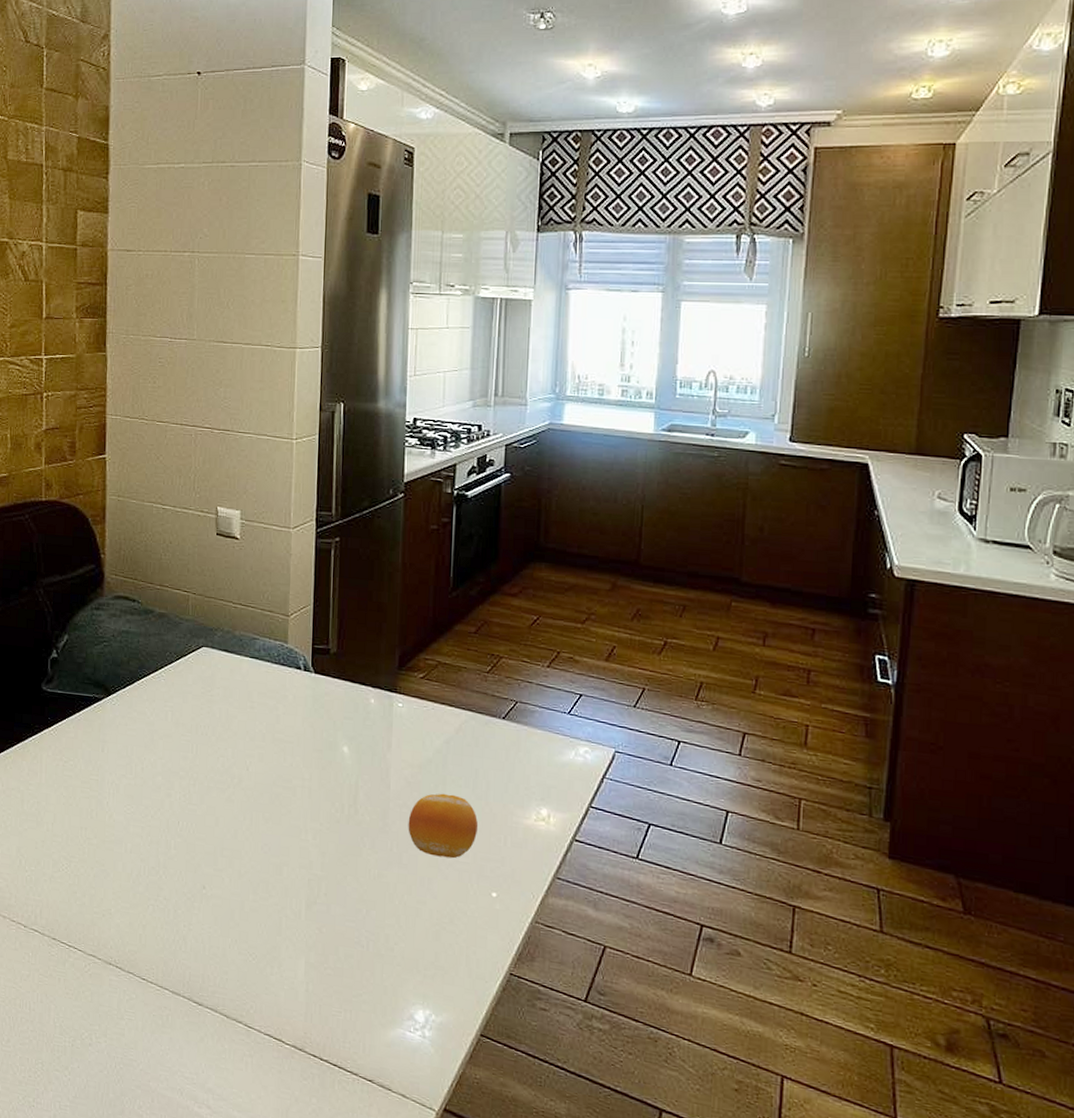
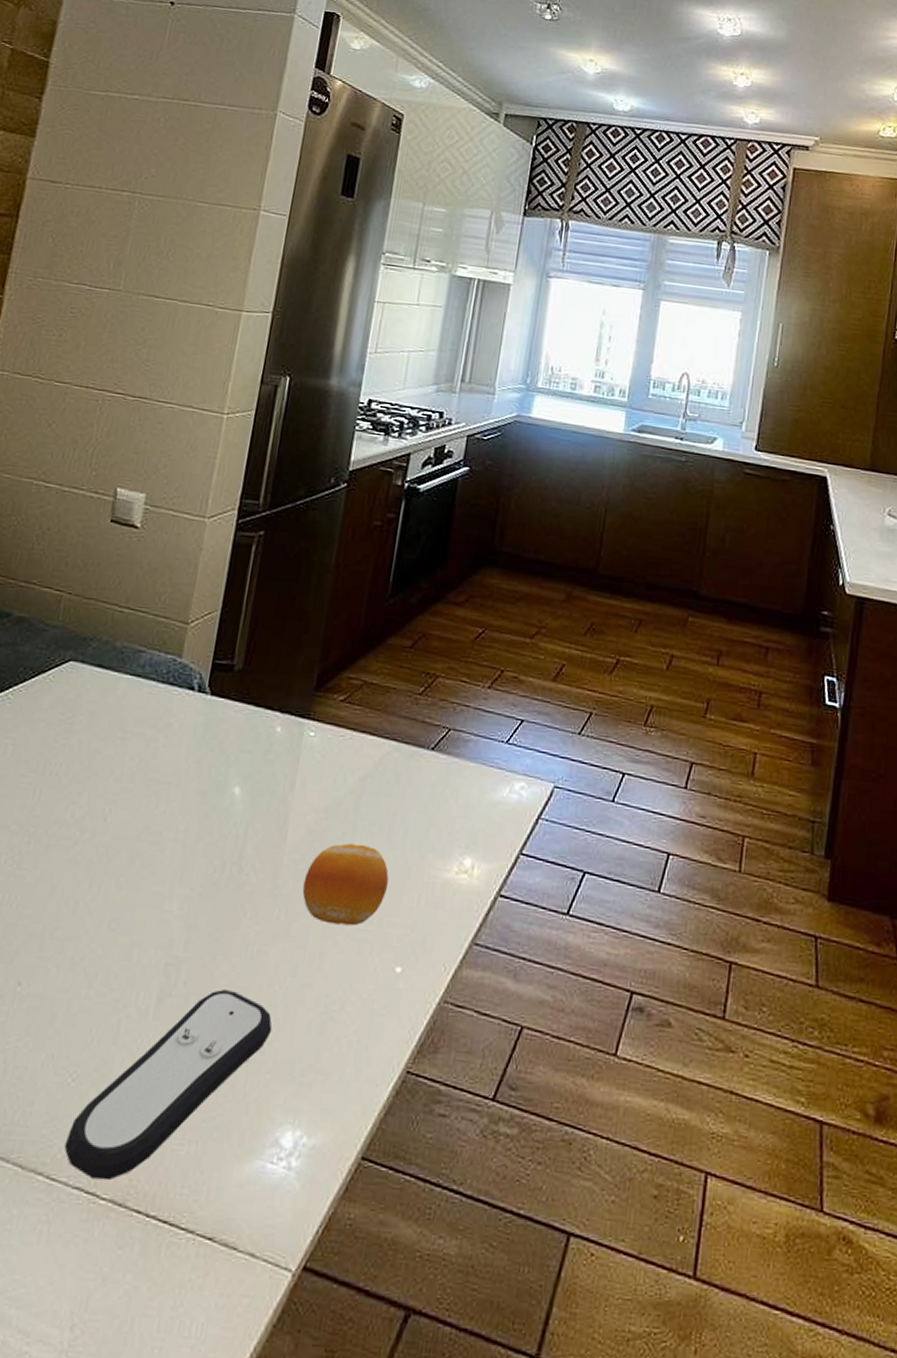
remote control: none [254,901,397,1032] -> present [64,989,273,1181]

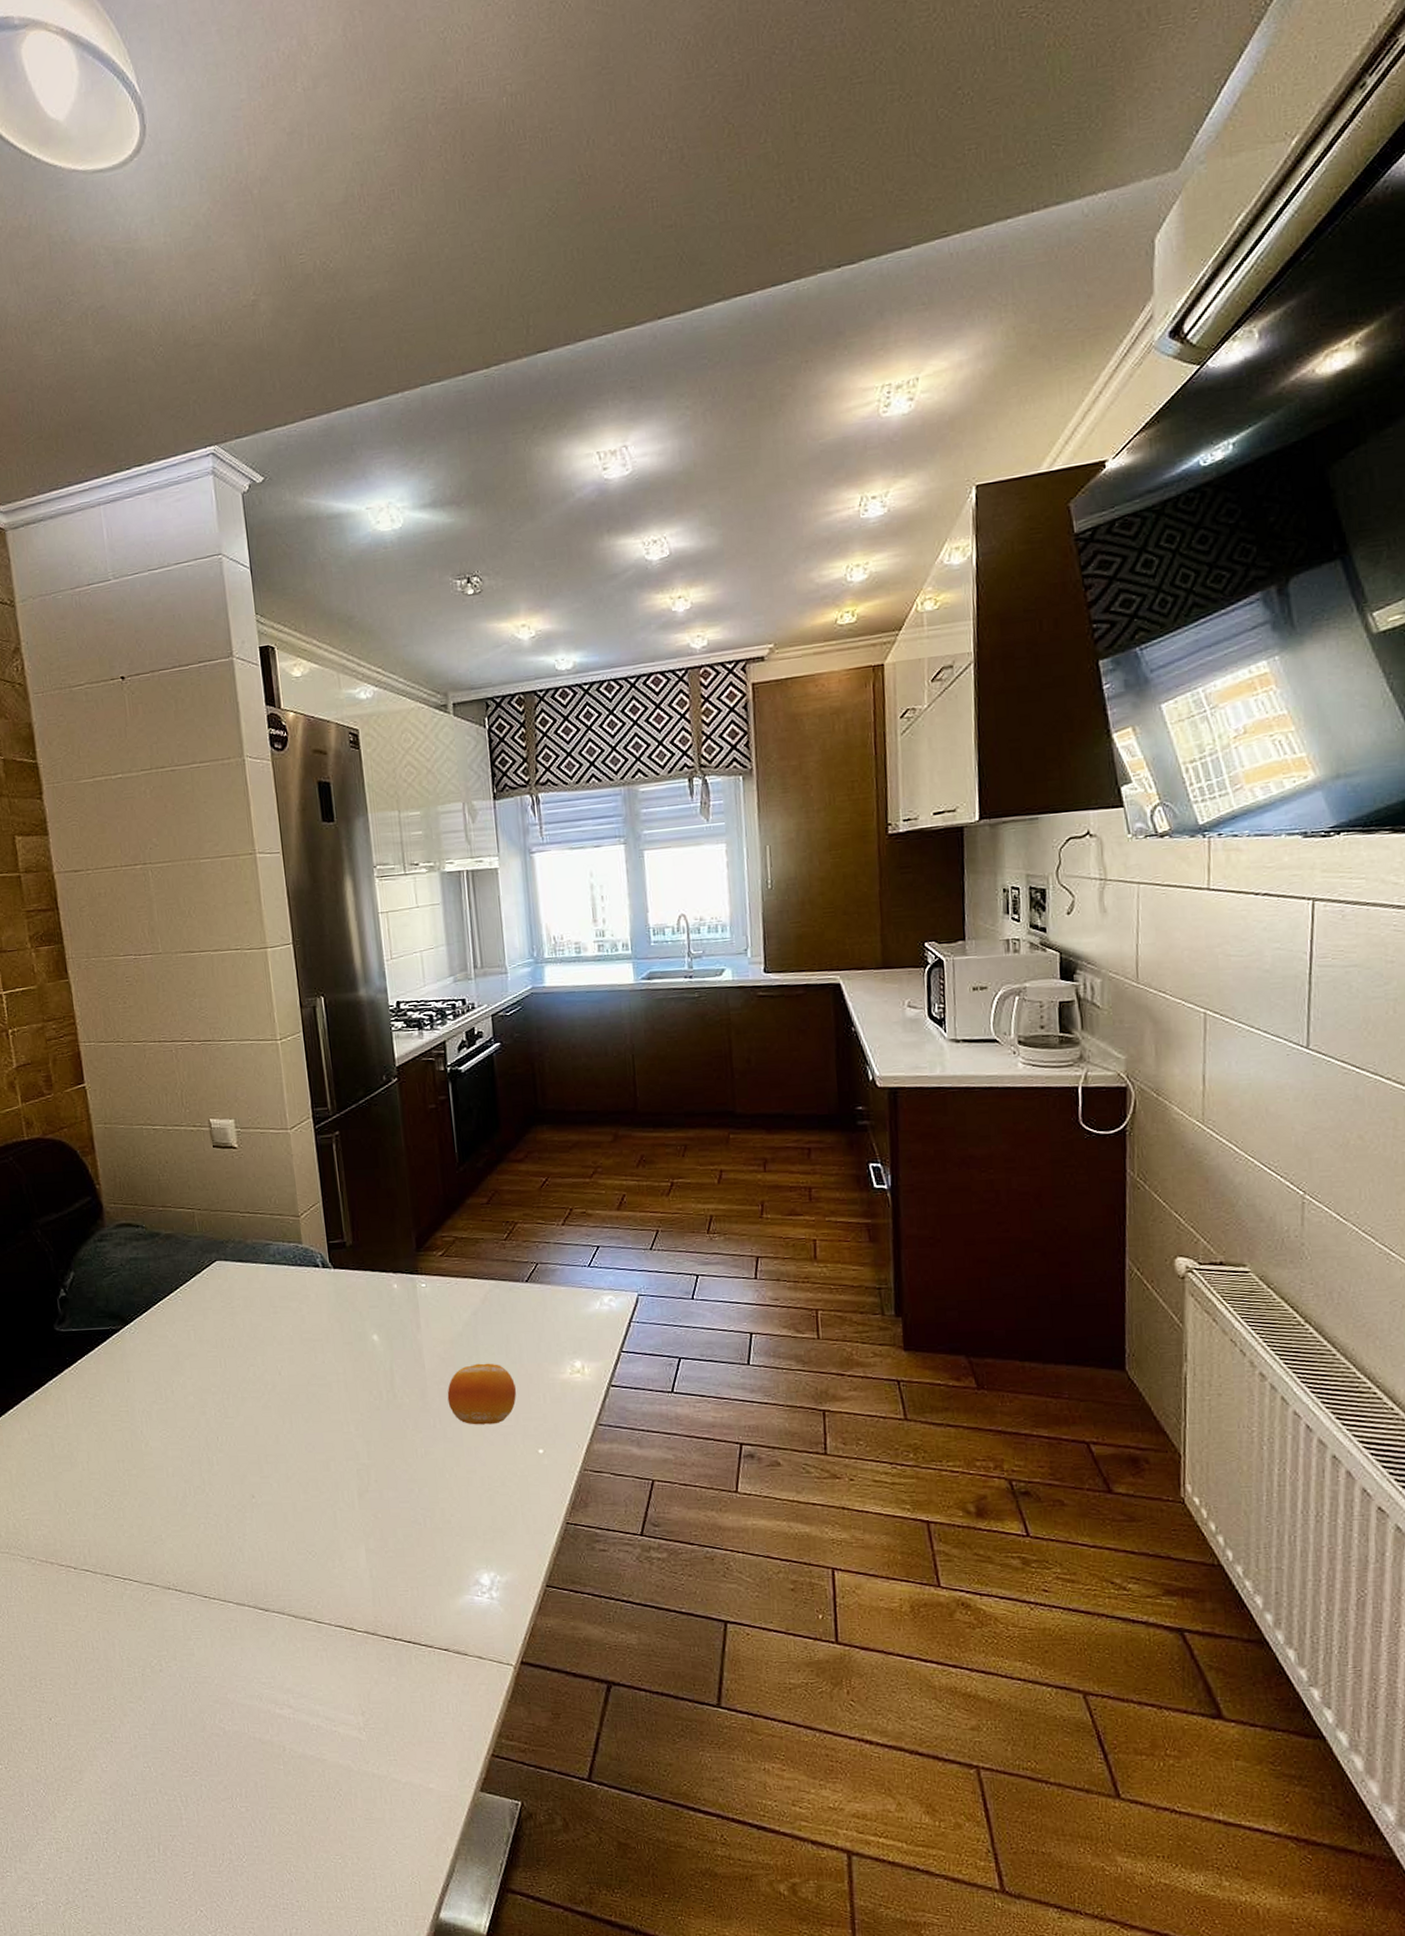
remote control: present [64,989,273,1181] -> none [320,1482,452,1620]

